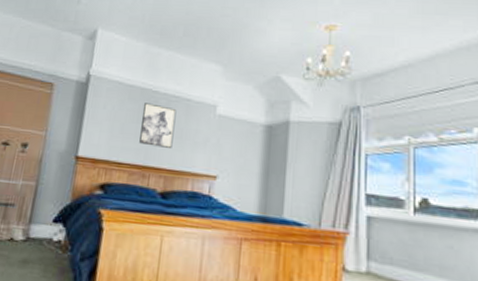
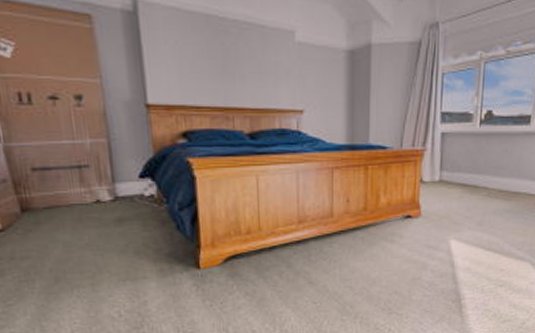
wall art: present [139,103,177,148] -> none [211,33,253,85]

